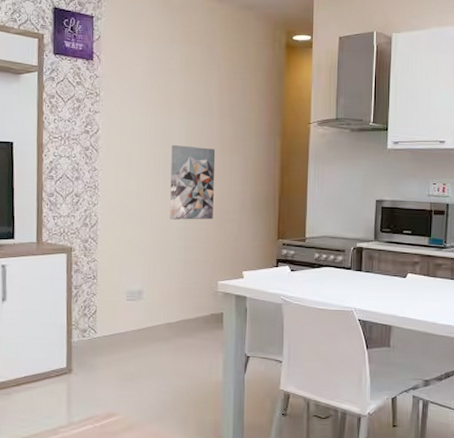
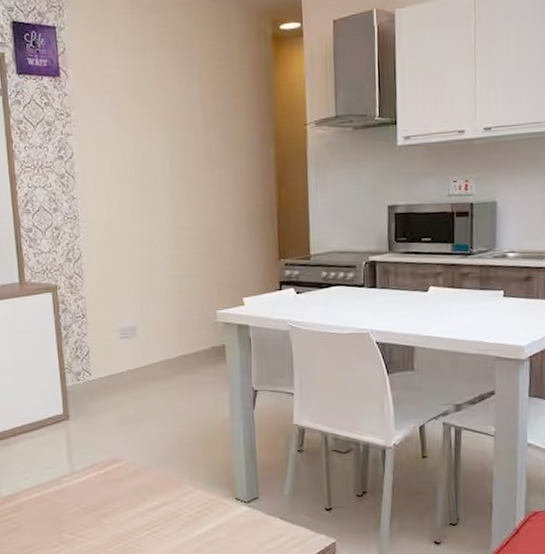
wall art: present [170,145,216,220] -> none [153,163,206,247]

